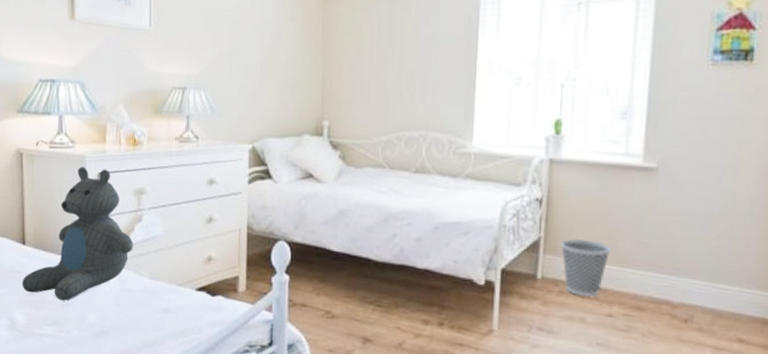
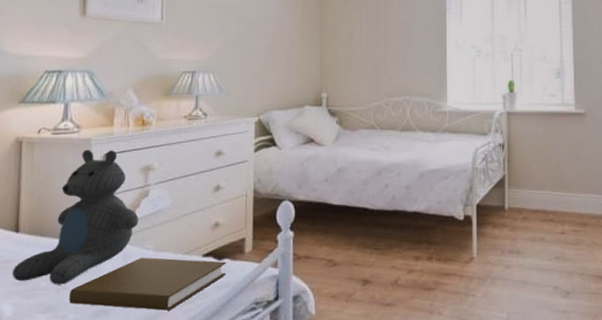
book: none [73,283,220,340] -> present [69,257,227,311]
wastebasket: present [560,239,611,298] -> none [520,173,559,220]

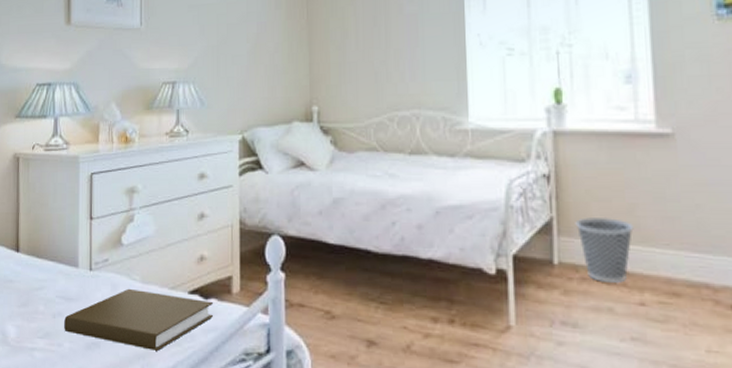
teddy bear: present [12,149,139,285] -> none [14,168,125,311]
wastebasket: none [520,173,559,220] -> present [575,218,634,284]

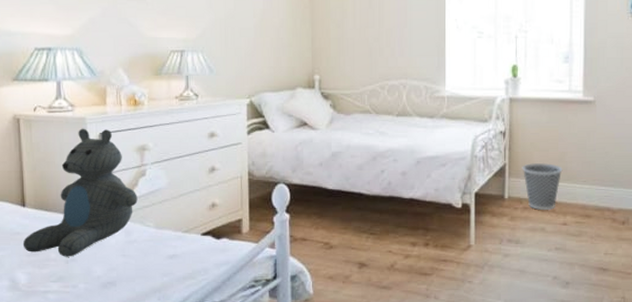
teddy bear: none [14,168,125,311] -> present [22,128,138,257]
book: present [64,288,214,351] -> none [78,234,226,284]

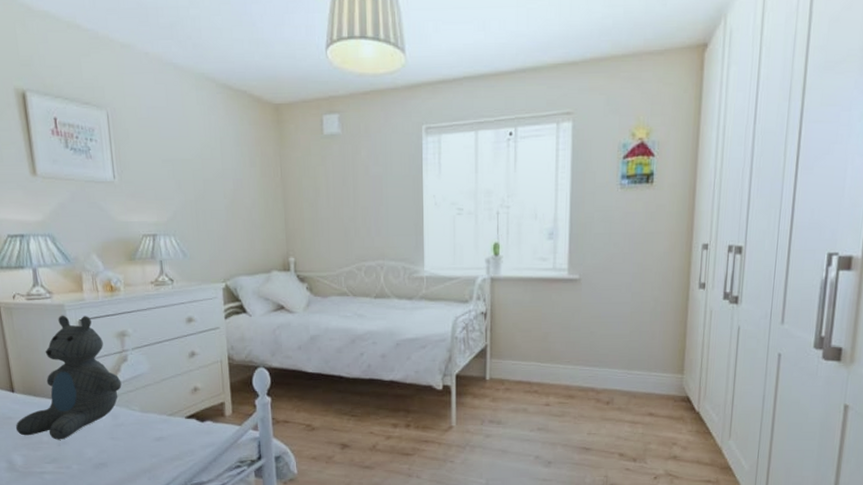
wastebasket: present [522,163,563,211] -> none [504,344,546,392]

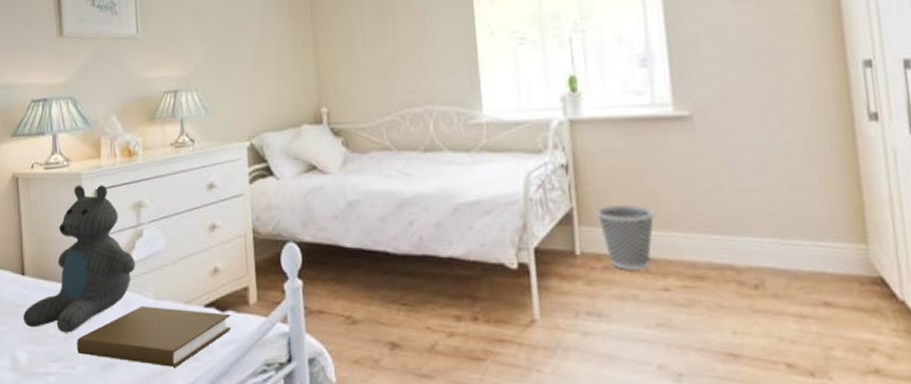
book: none [69,417,210,465] -> present [77,305,232,367]
wastebasket: none [504,344,546,392] -> present [596,205,655,271]

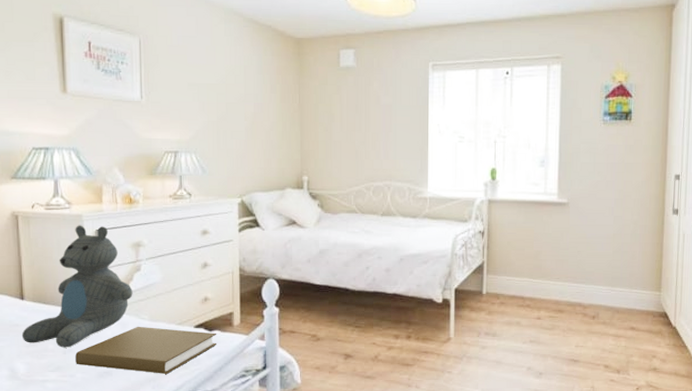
wastebasket: present [596,205,655,271] -> none [499,261,538,306]

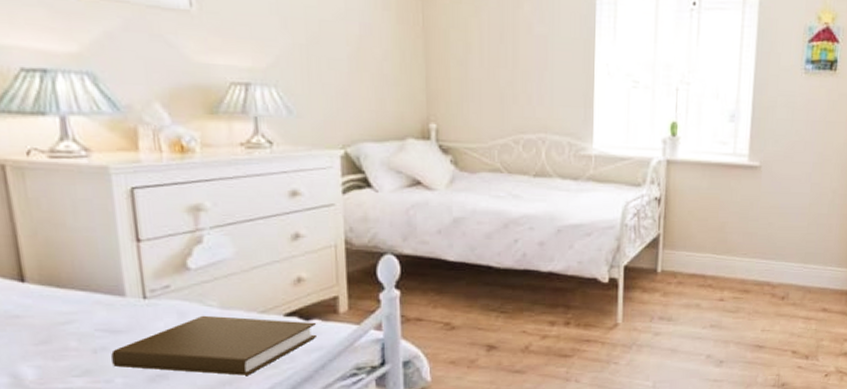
teddy bear: present [21,225,133,348] -> none [25,180,193,345]

